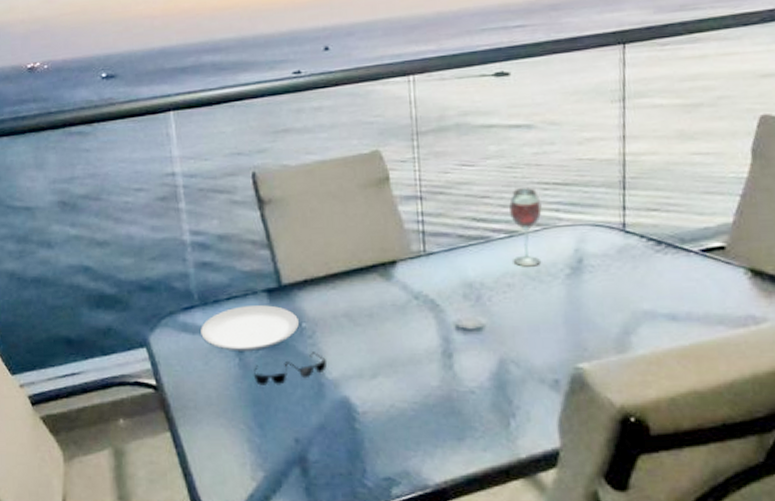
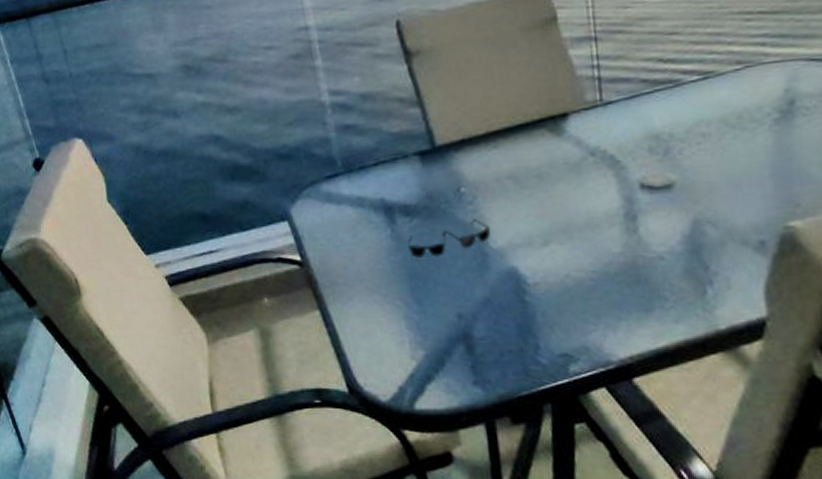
plate: present [201,305,299,351] -> none [346,169,457,222]
wineglass: present [509,188,542,267] -> none [703,19,744,113]

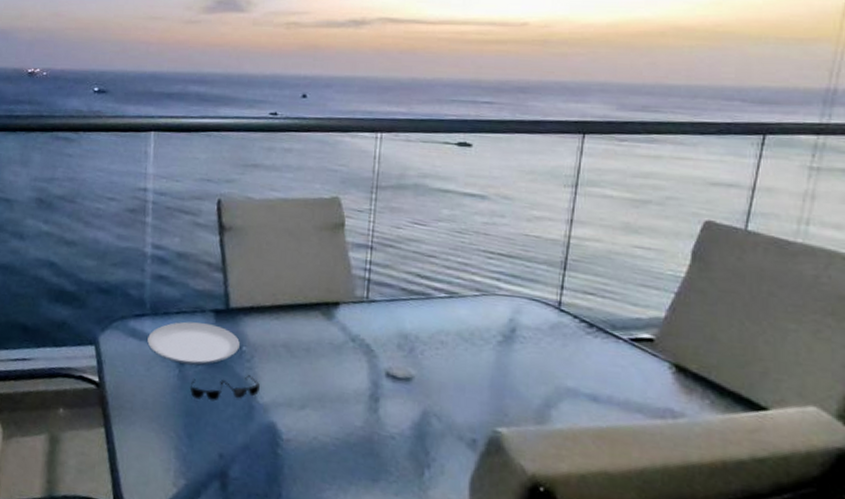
plate: none [346,169,457,222] -> present [147,321,240,366]

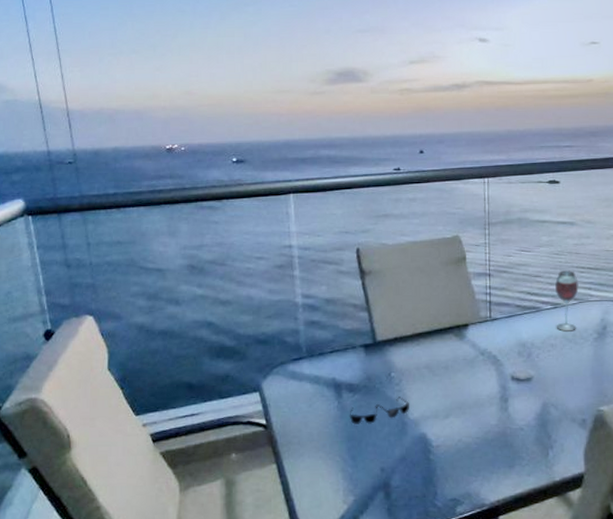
plate: present [147,321,240,366] -> none [307,358,388,396]
wineglass: none [449,253,484,329] -> present [555,270,579,332]

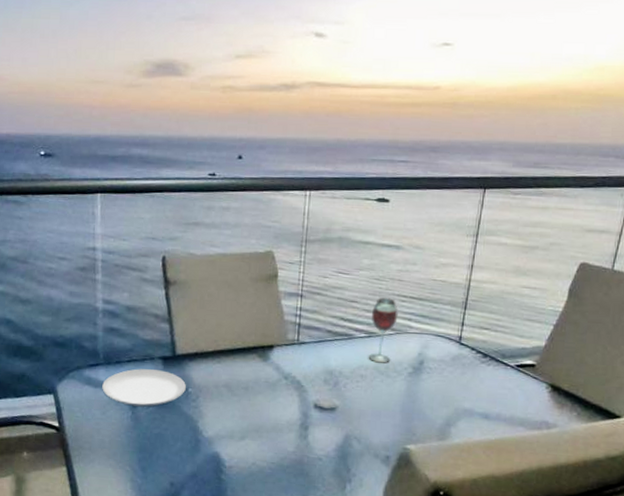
plate: none [307,358,388,396] -> present [102,368,186,407]
sunglasses: present [349,397,410,424] -> none [142,413,206,438]

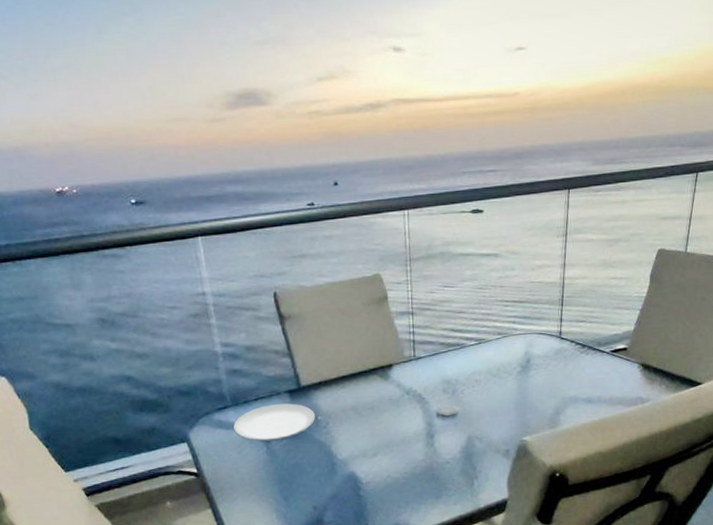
wineglass: present [368,298,398,363] -> none [479,305,503,367]

